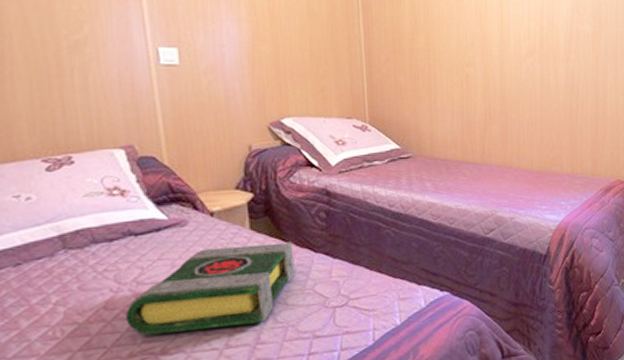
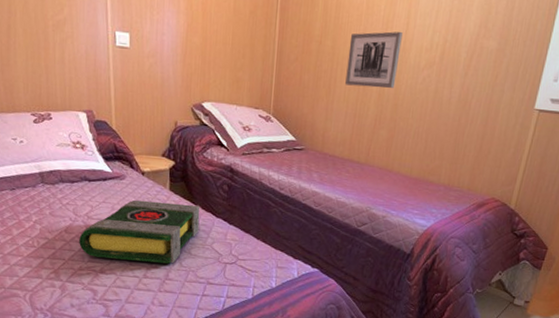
wall art: none [444,23,500,82] -> present [345,31,403,88]

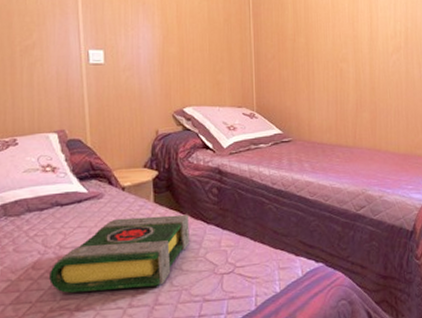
wall art: present [345,31,403,88] -> none [321,25,369,76]

